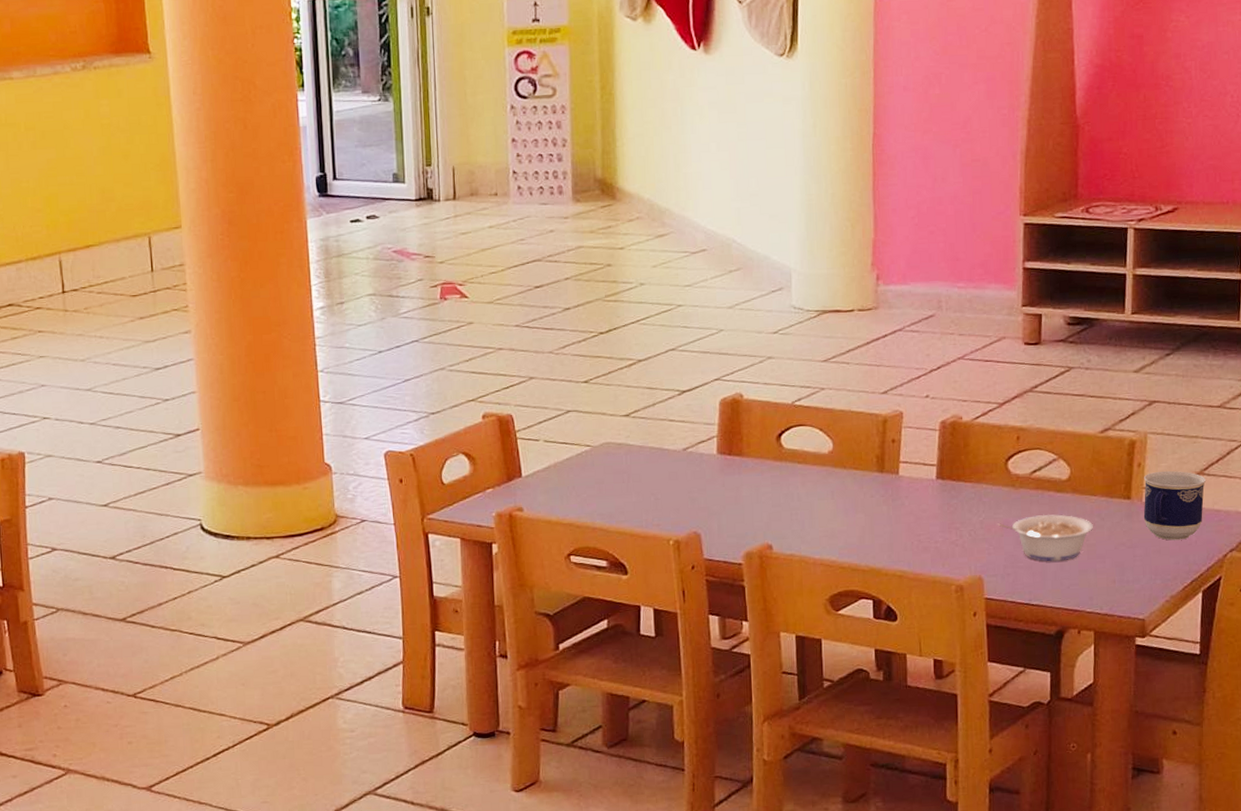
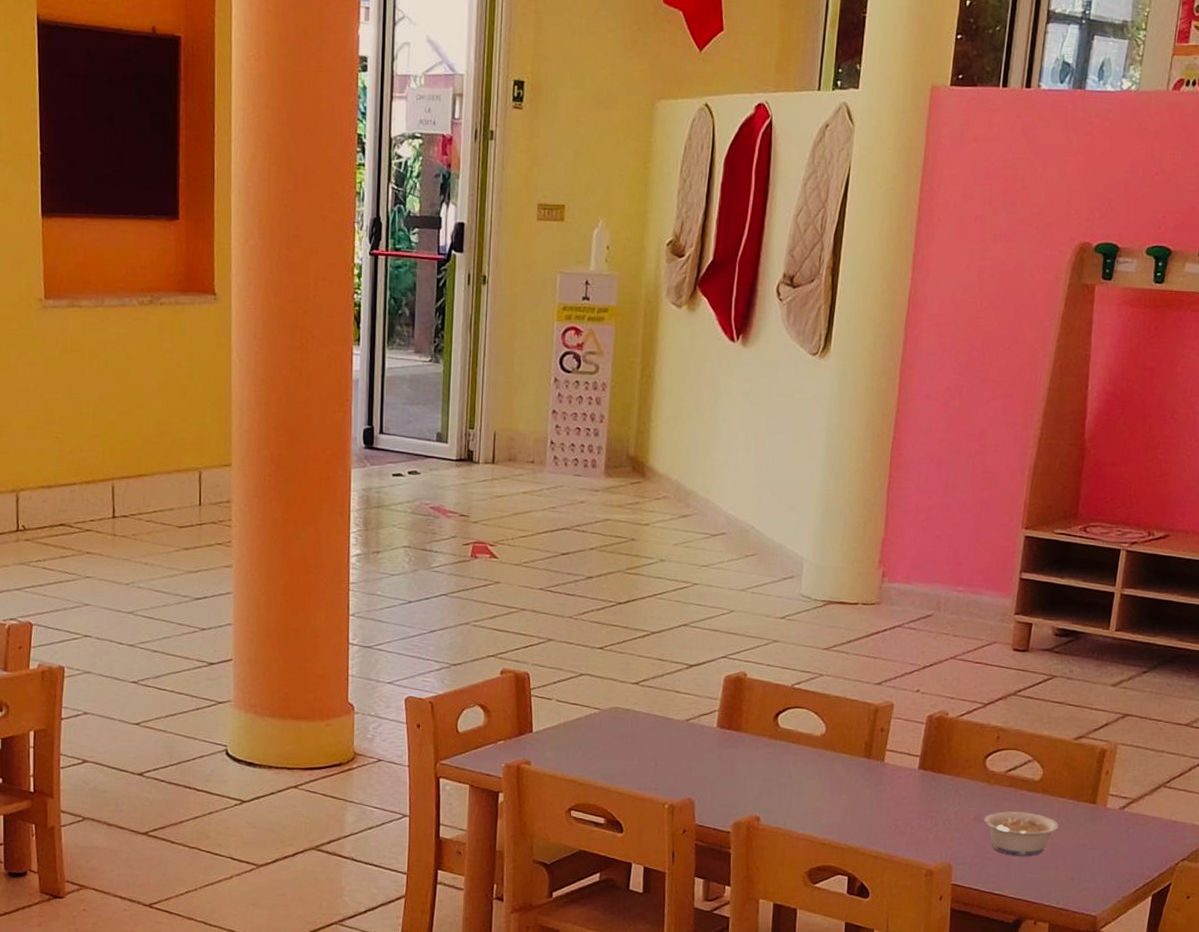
cup: present [1143,470,1207,541] -> none [1105,780,1167,846]

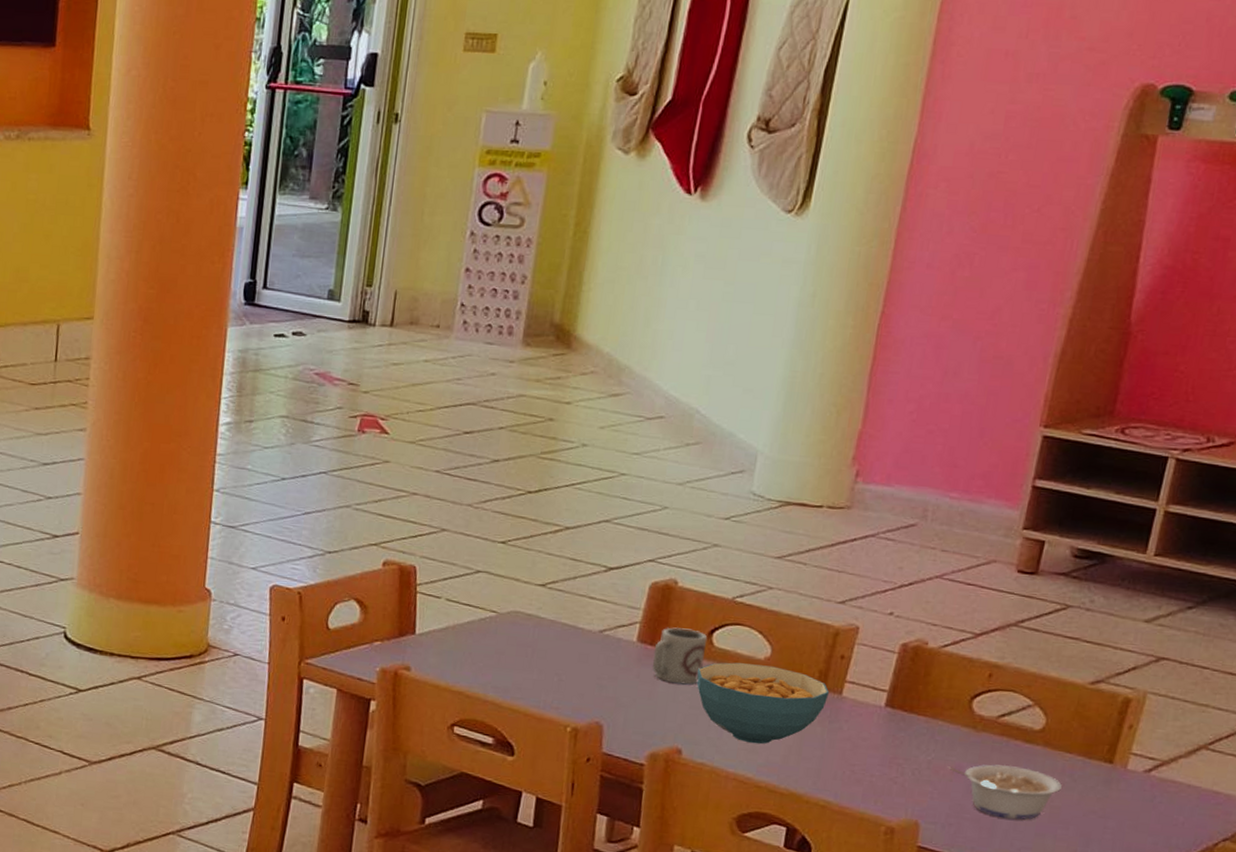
cup: none [731,713,774,761] -> present [652,627,708,685]
cereal bowl: none [767,740,874,808] -> present [696,662,830,744]

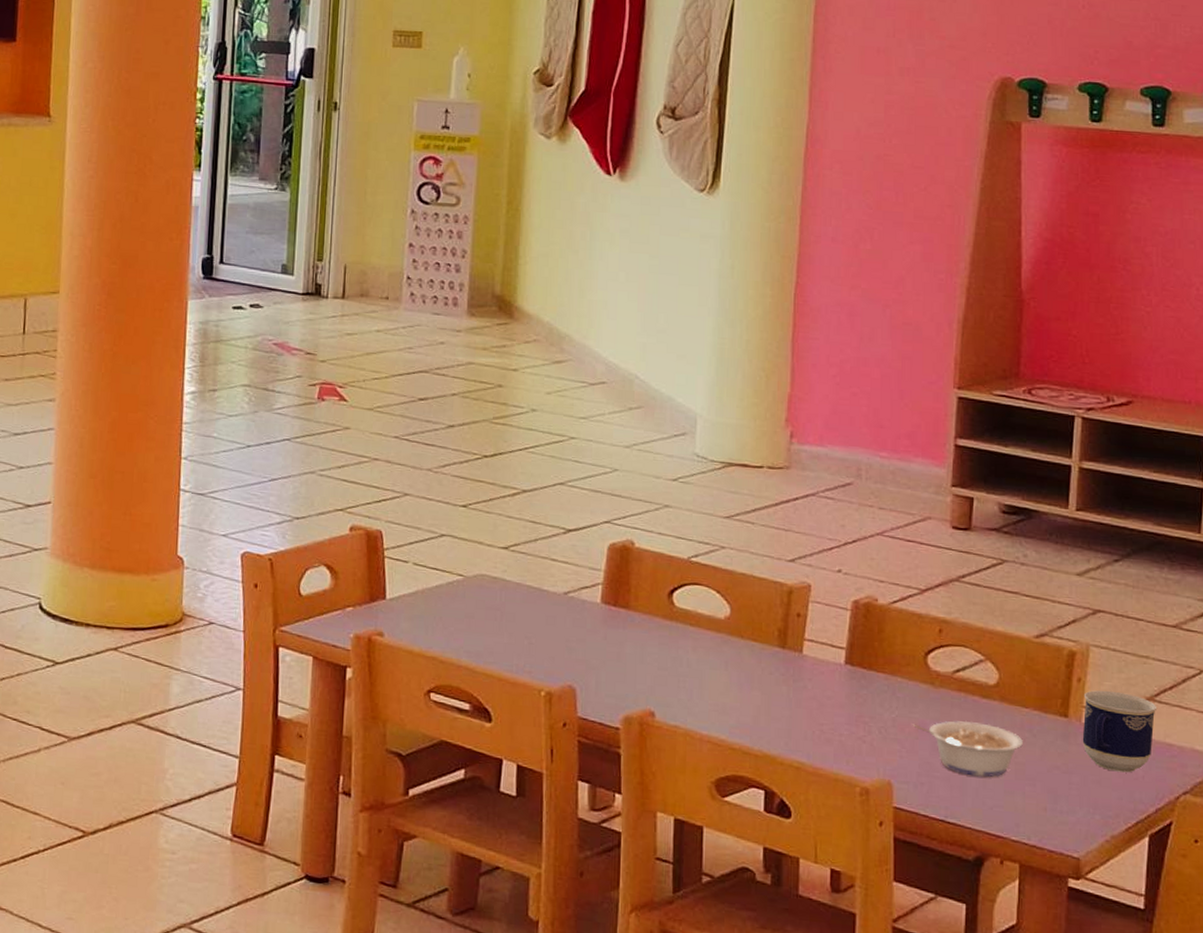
cup: present [652,627,708,685] -> none [618,588,668,646]
cereal bowl: present [696,662,830,744] -> none [661,622,791,705]
cup: none [1124,737,1210,819] -> present [1082,690,1158,773]

